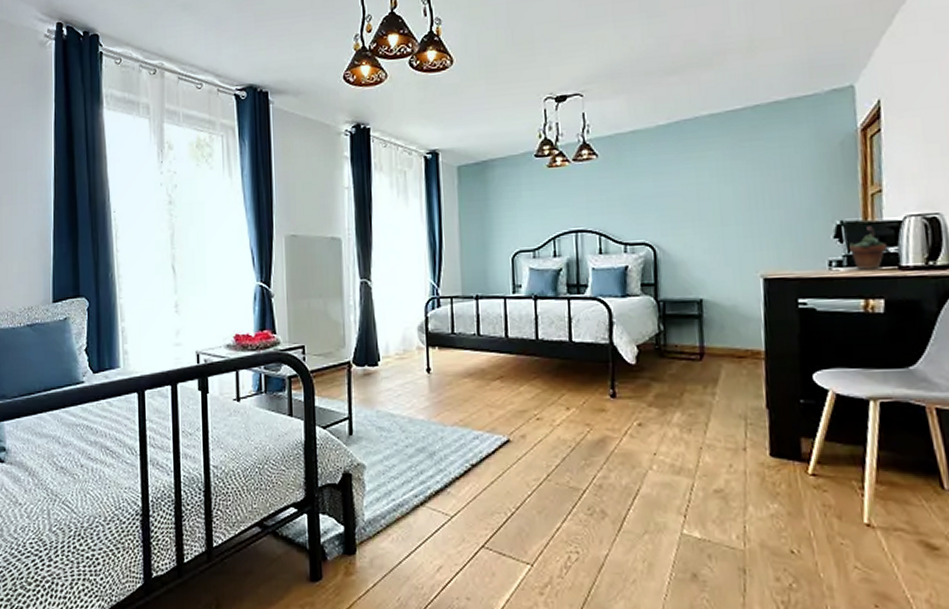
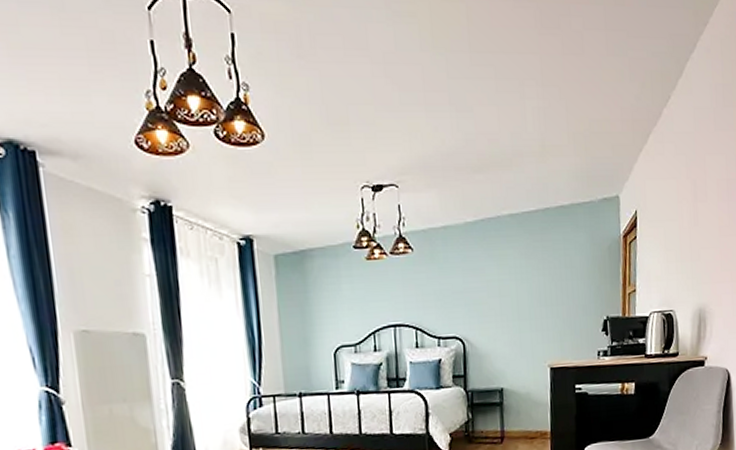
succulent plant: present [849,226,888,270] -> none [612,321,638,358]

